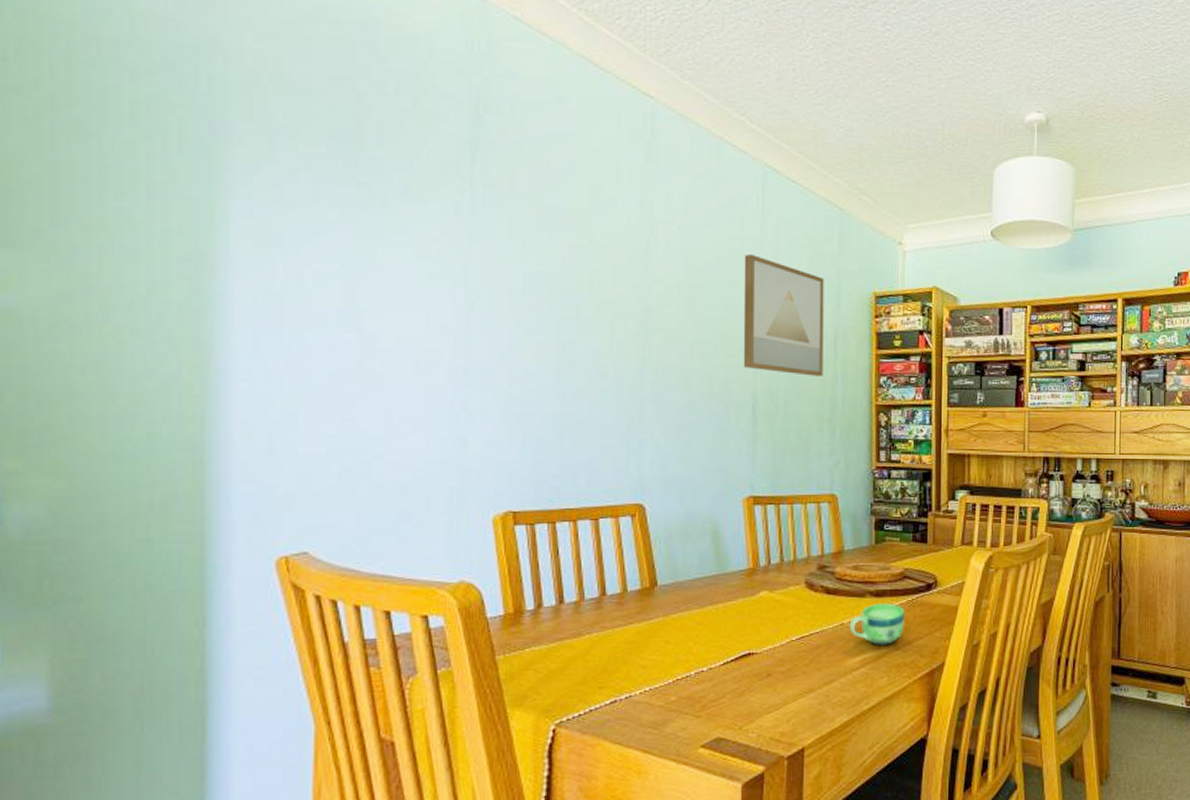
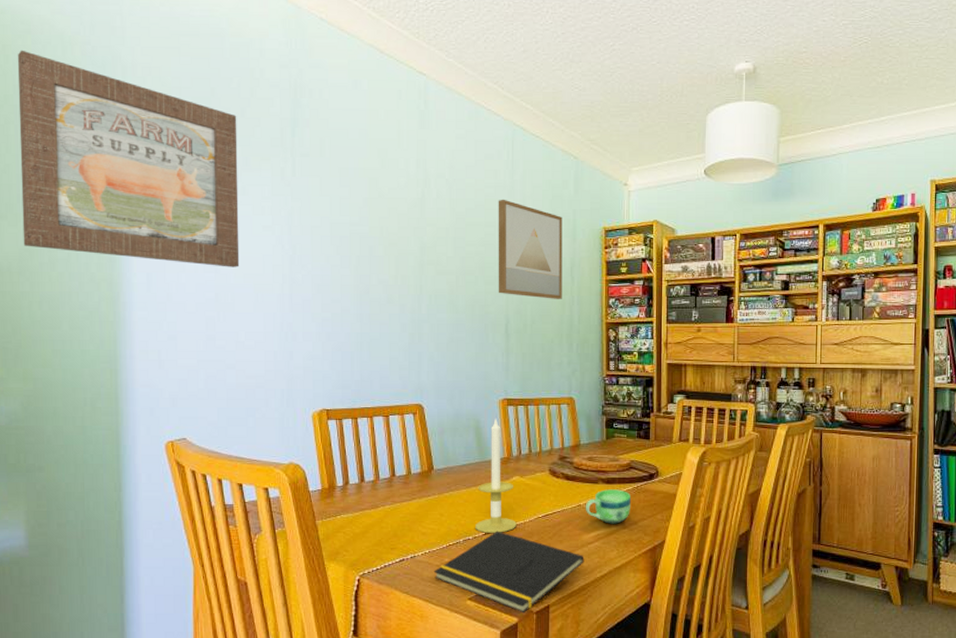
wall art: none [57,19,394,327] -> present [17,50,240,267]
notepad: none [655,659,848,760] -> present [433,531,584,613]
candle: none [711,519,764,663] -> present [475,417,517,533]

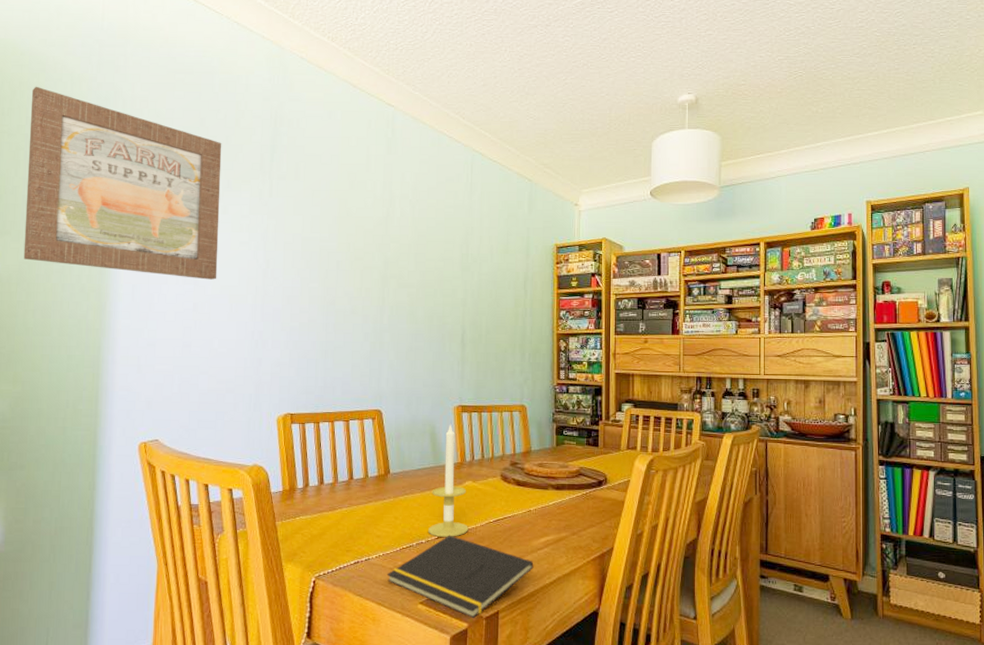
wall art: present [498,199,563,299] -> none [455,218,517,311]
cup: present [585,489,632,524] -> none [535,495,581,530]

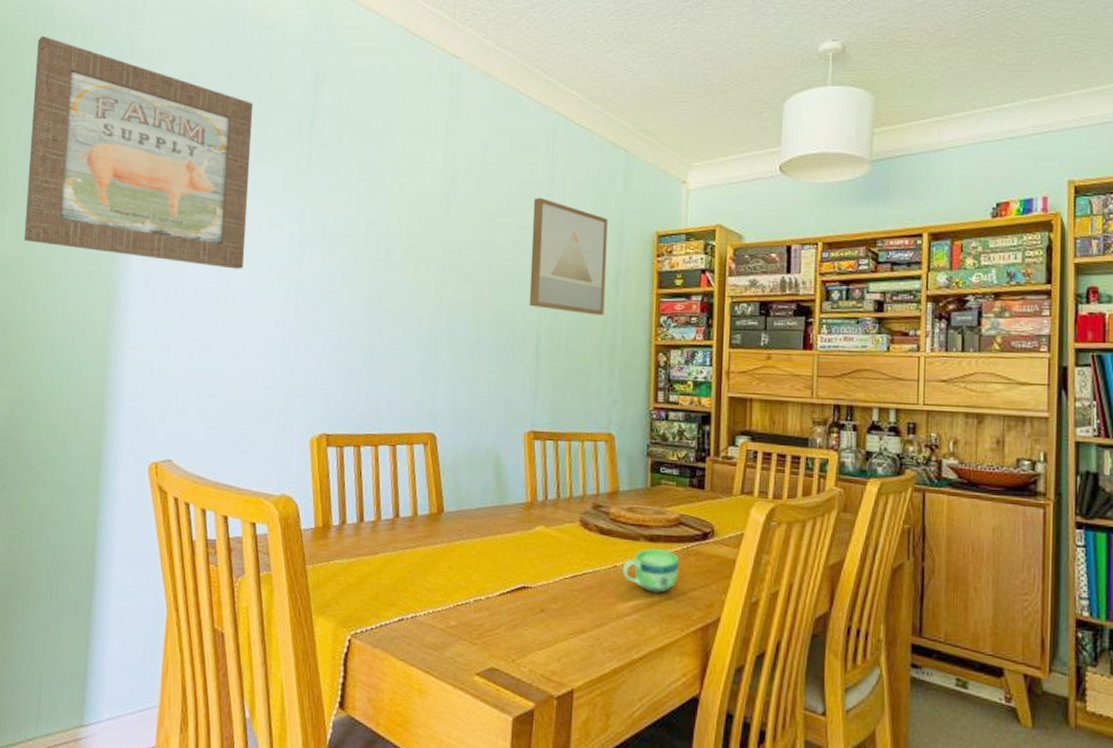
notepad: present [386,535,534,619] -> none [436,591,619,698]
candle: present [428,423,468,537] -> none [489,453,538,595]
wall art: none [455,218,517,311] -> present [529,197,608,315]
cup: none [535,495,581,530] -> present [622,548,680,593]

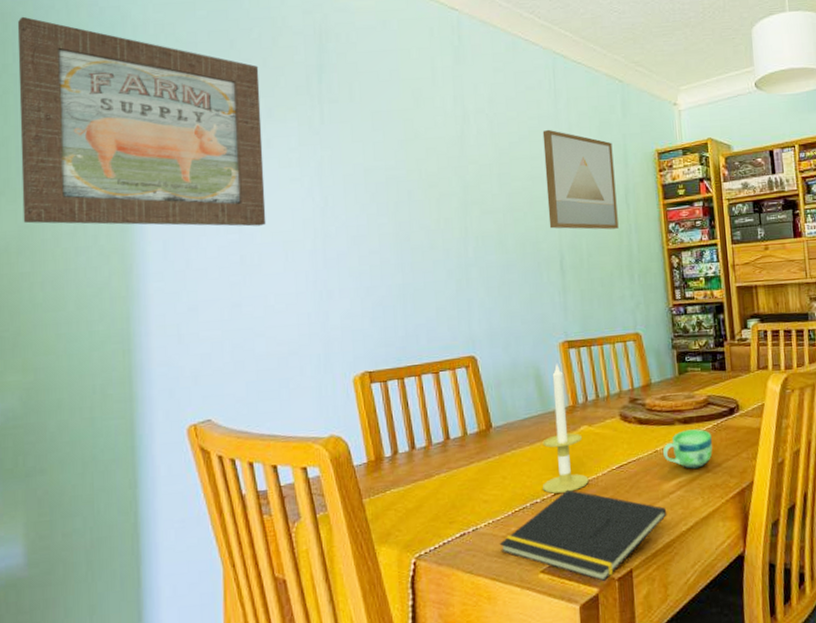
notepad: none [436,591,619,698] -> present [499,489,667,582]
candle: none [489,453,538,595] -> present [542,362,589,494]

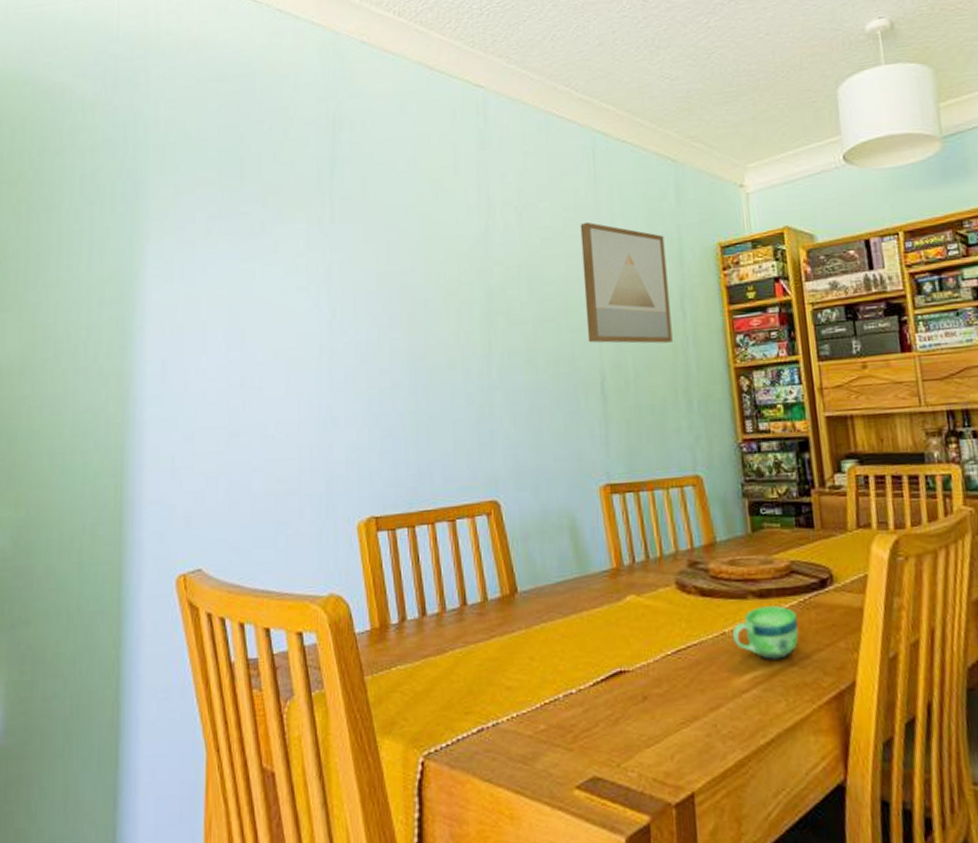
wall art: present [17,16,266,227] -> none [27,120,269,343]
notepad: present [499,489,667,582] -> none [524,678,740,808]
candle: present [542,362,589,494] -> none [579,511,637,683]

